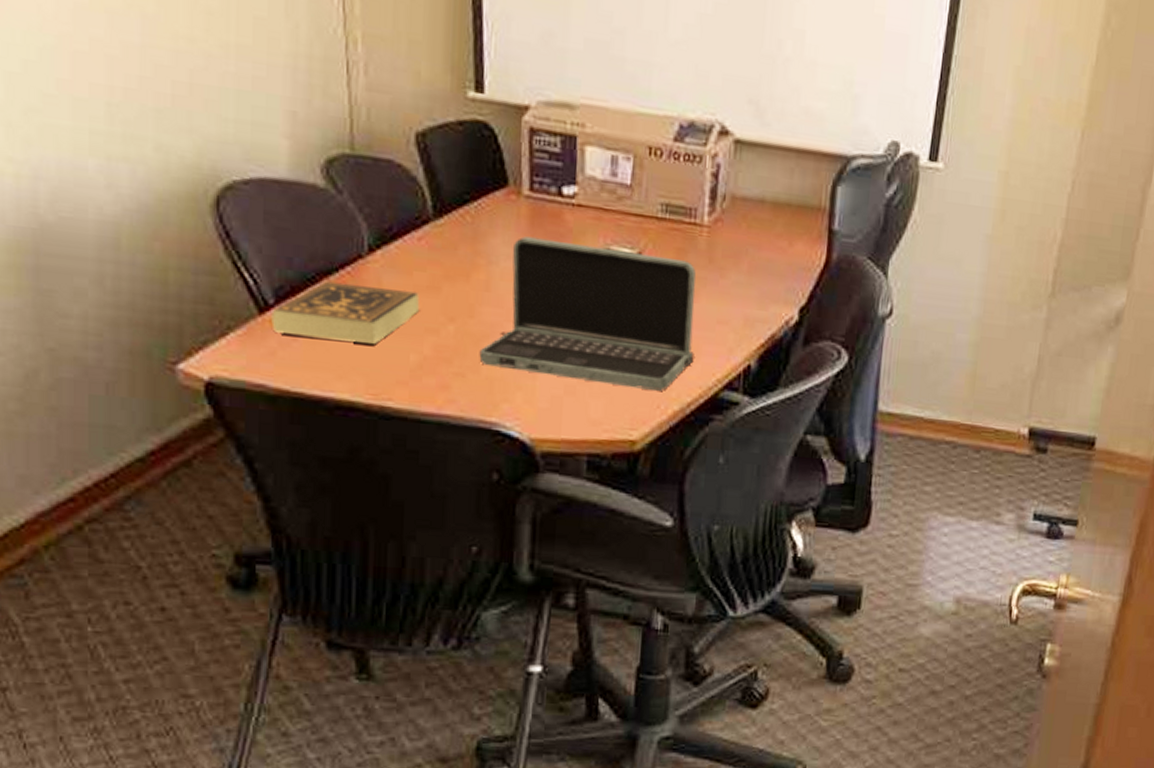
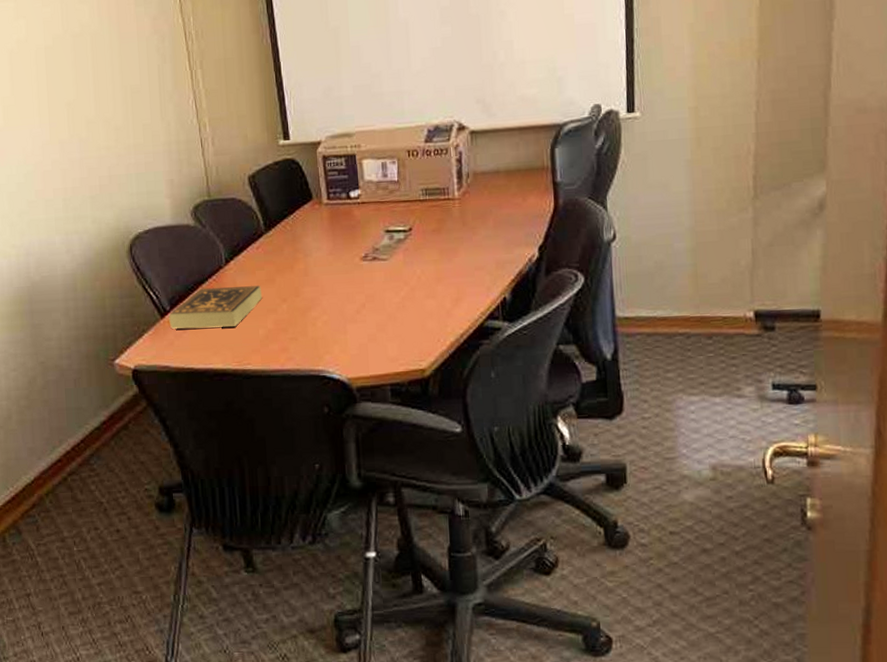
laptop: present [479,236,696,391] -> none [305,227,461,330]

